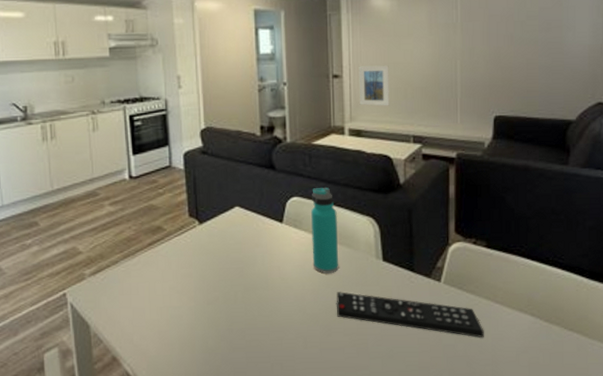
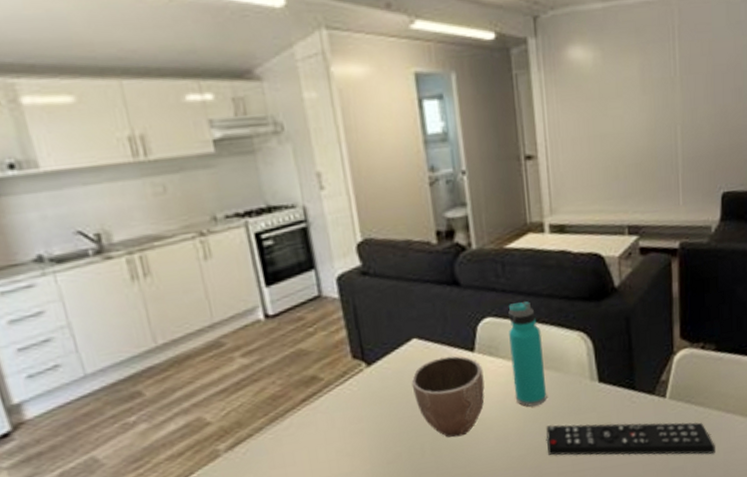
decorative bowl: none [232,224,289,291] -> present [411,355,485,438]
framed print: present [359,65,389,106] -> none [557,138,598,193]

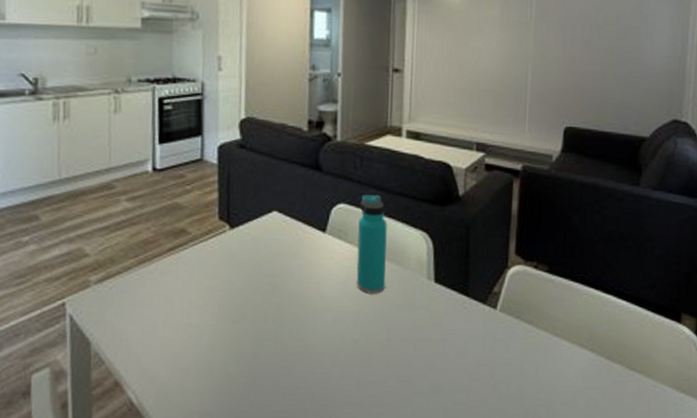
decorative bowl: present [411,355,485,438] -> none [266,232,331,310]
remote control: present [546,422,715,456] -> none [379,315,540,374]

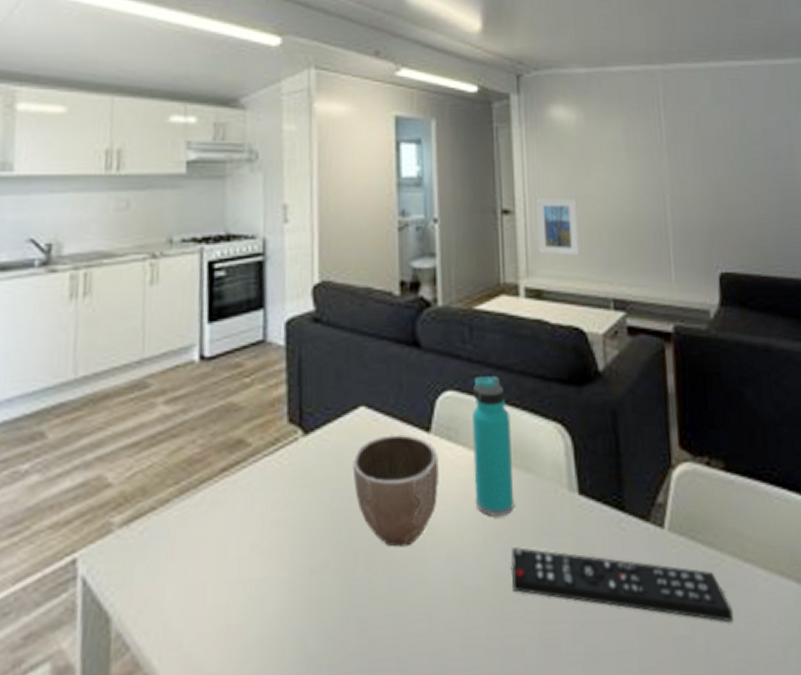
decorative bowl: none [266,232,331,310] -> present [352,434,439,548]
remote control: none [379,315,540,374] -> present [510,547,733,622]
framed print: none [420,61,455,108] -> present [536,198,580,256]

